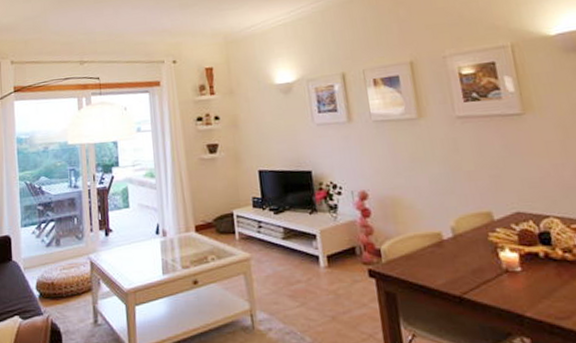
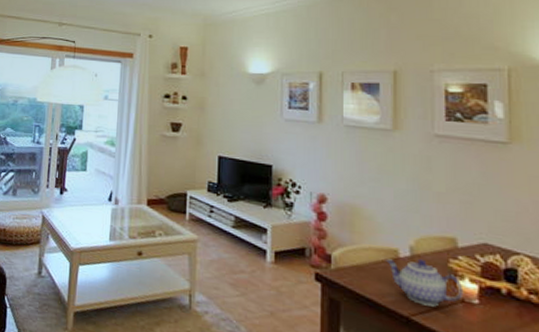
teapot: none [432,237,507,282] -> present [386,258,464,307]

